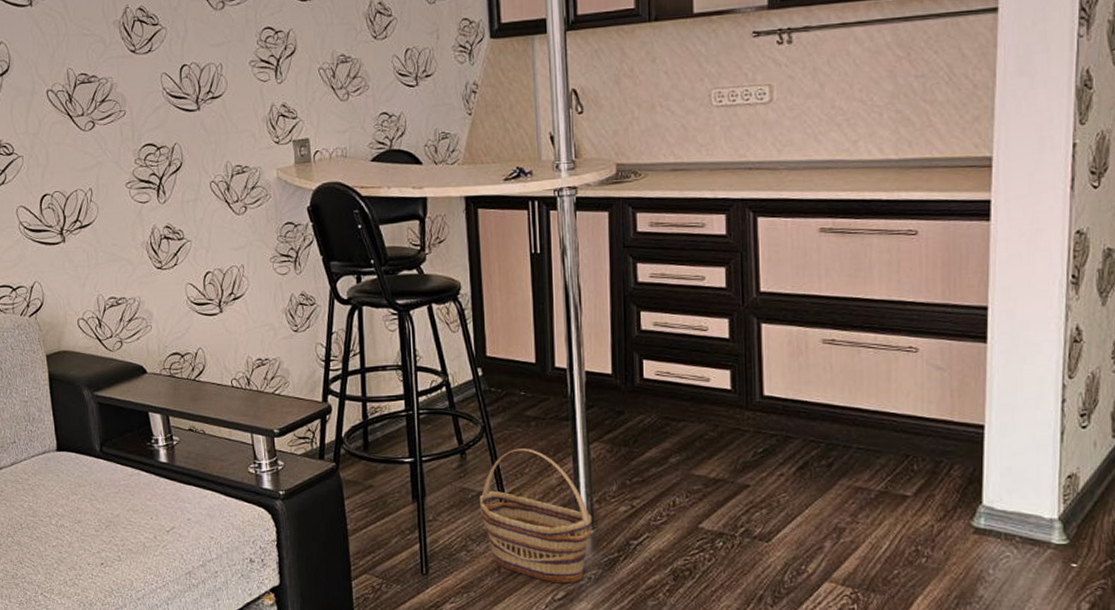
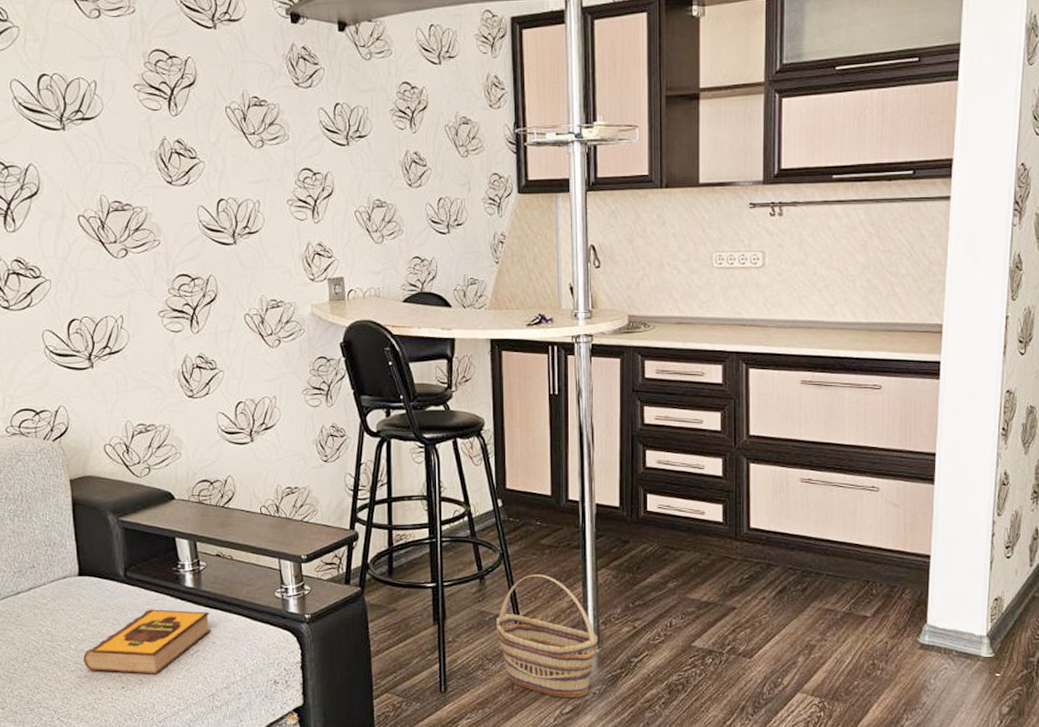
hardback book: none [64,485,186,551] -> present [83,609,212,674]

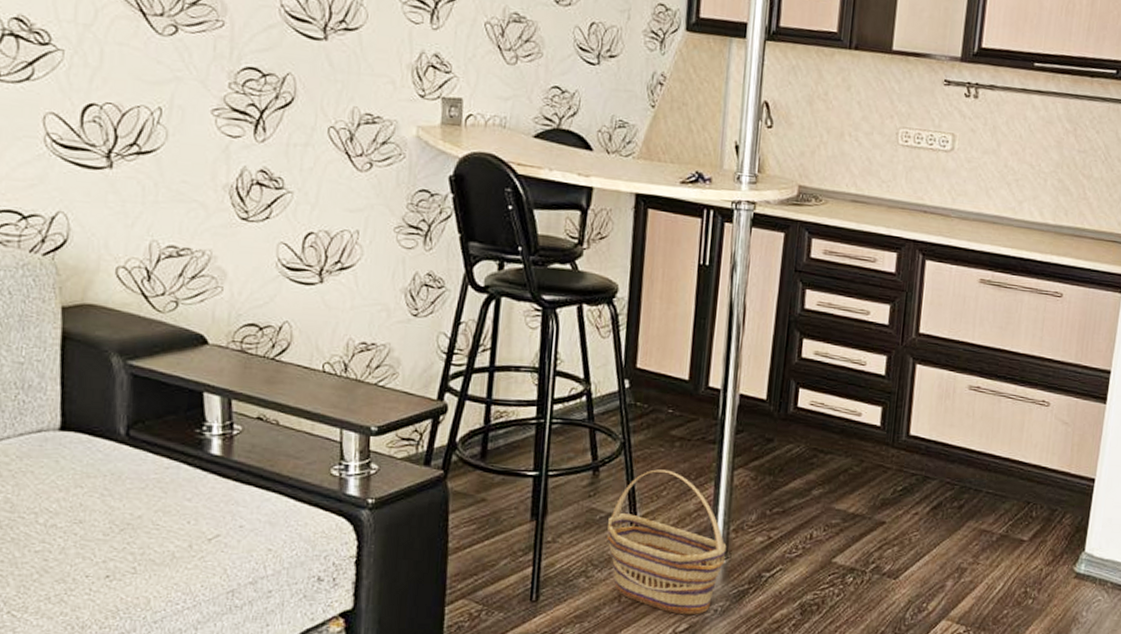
hardback book: present [83,609,212,674] -> none [54,479,240,562]

